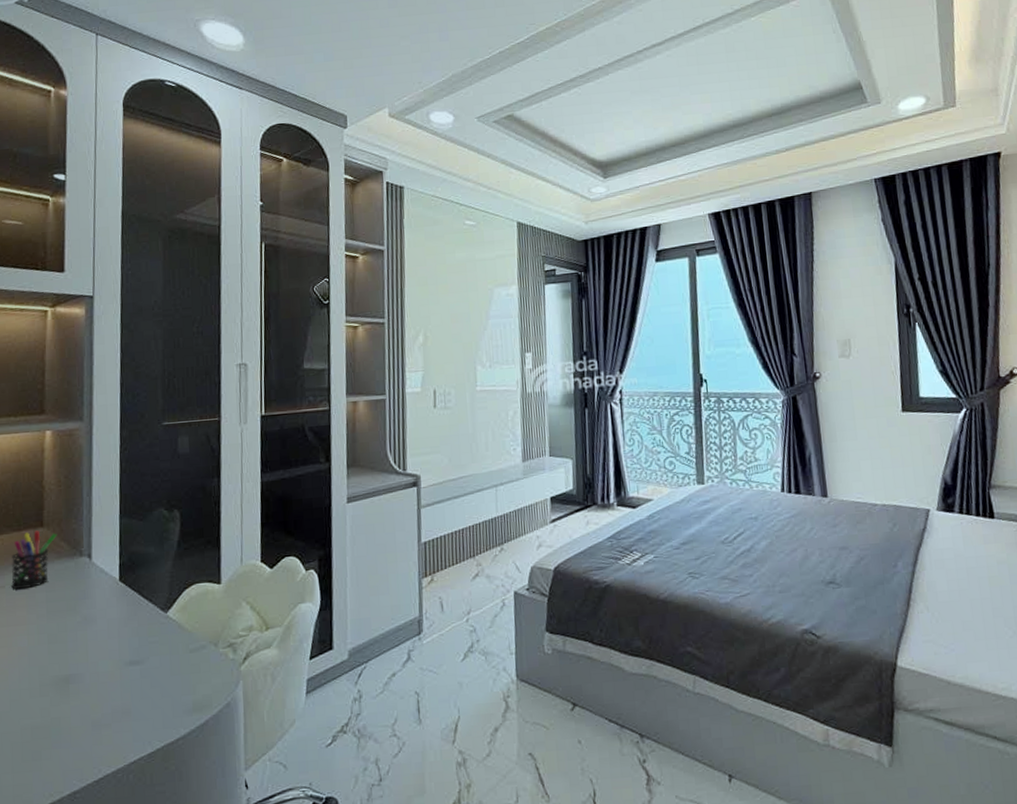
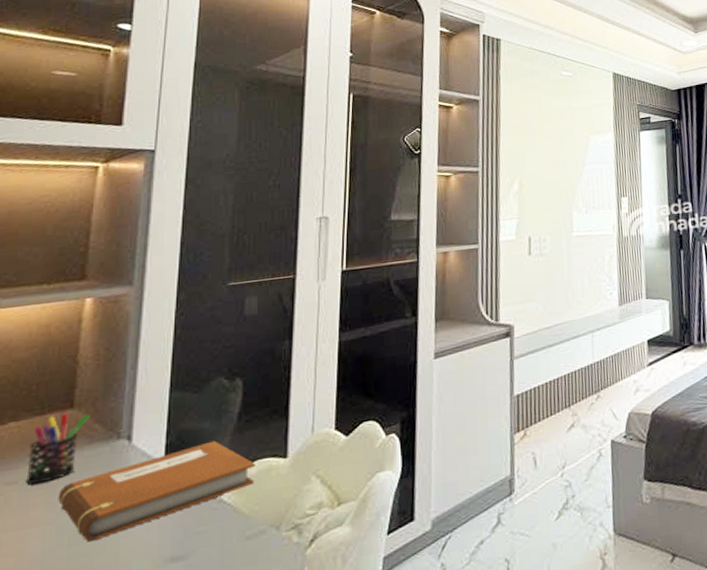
notebook: none [37,564,195,642] -> present [58,440,255,542]

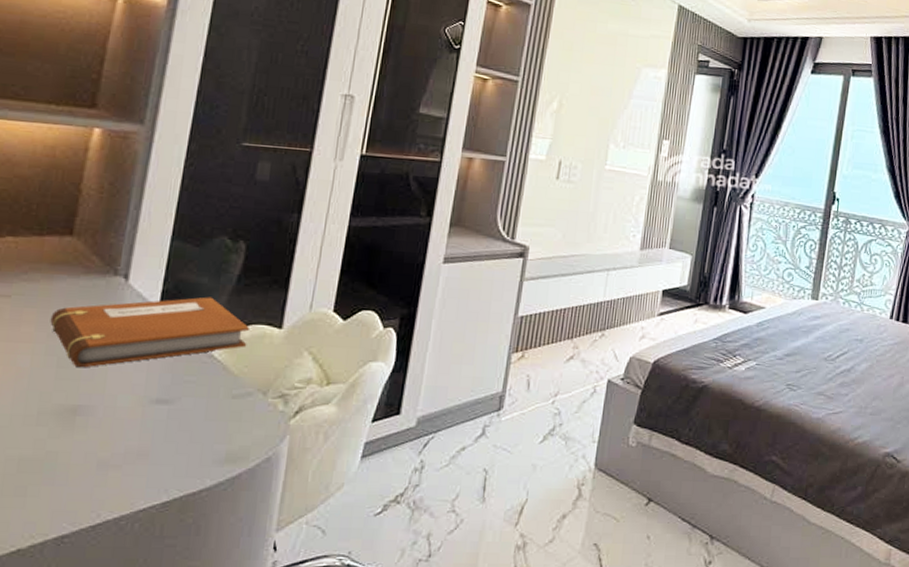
pen holder: present [26,412,90,485] -> none [19,238,89,302]

